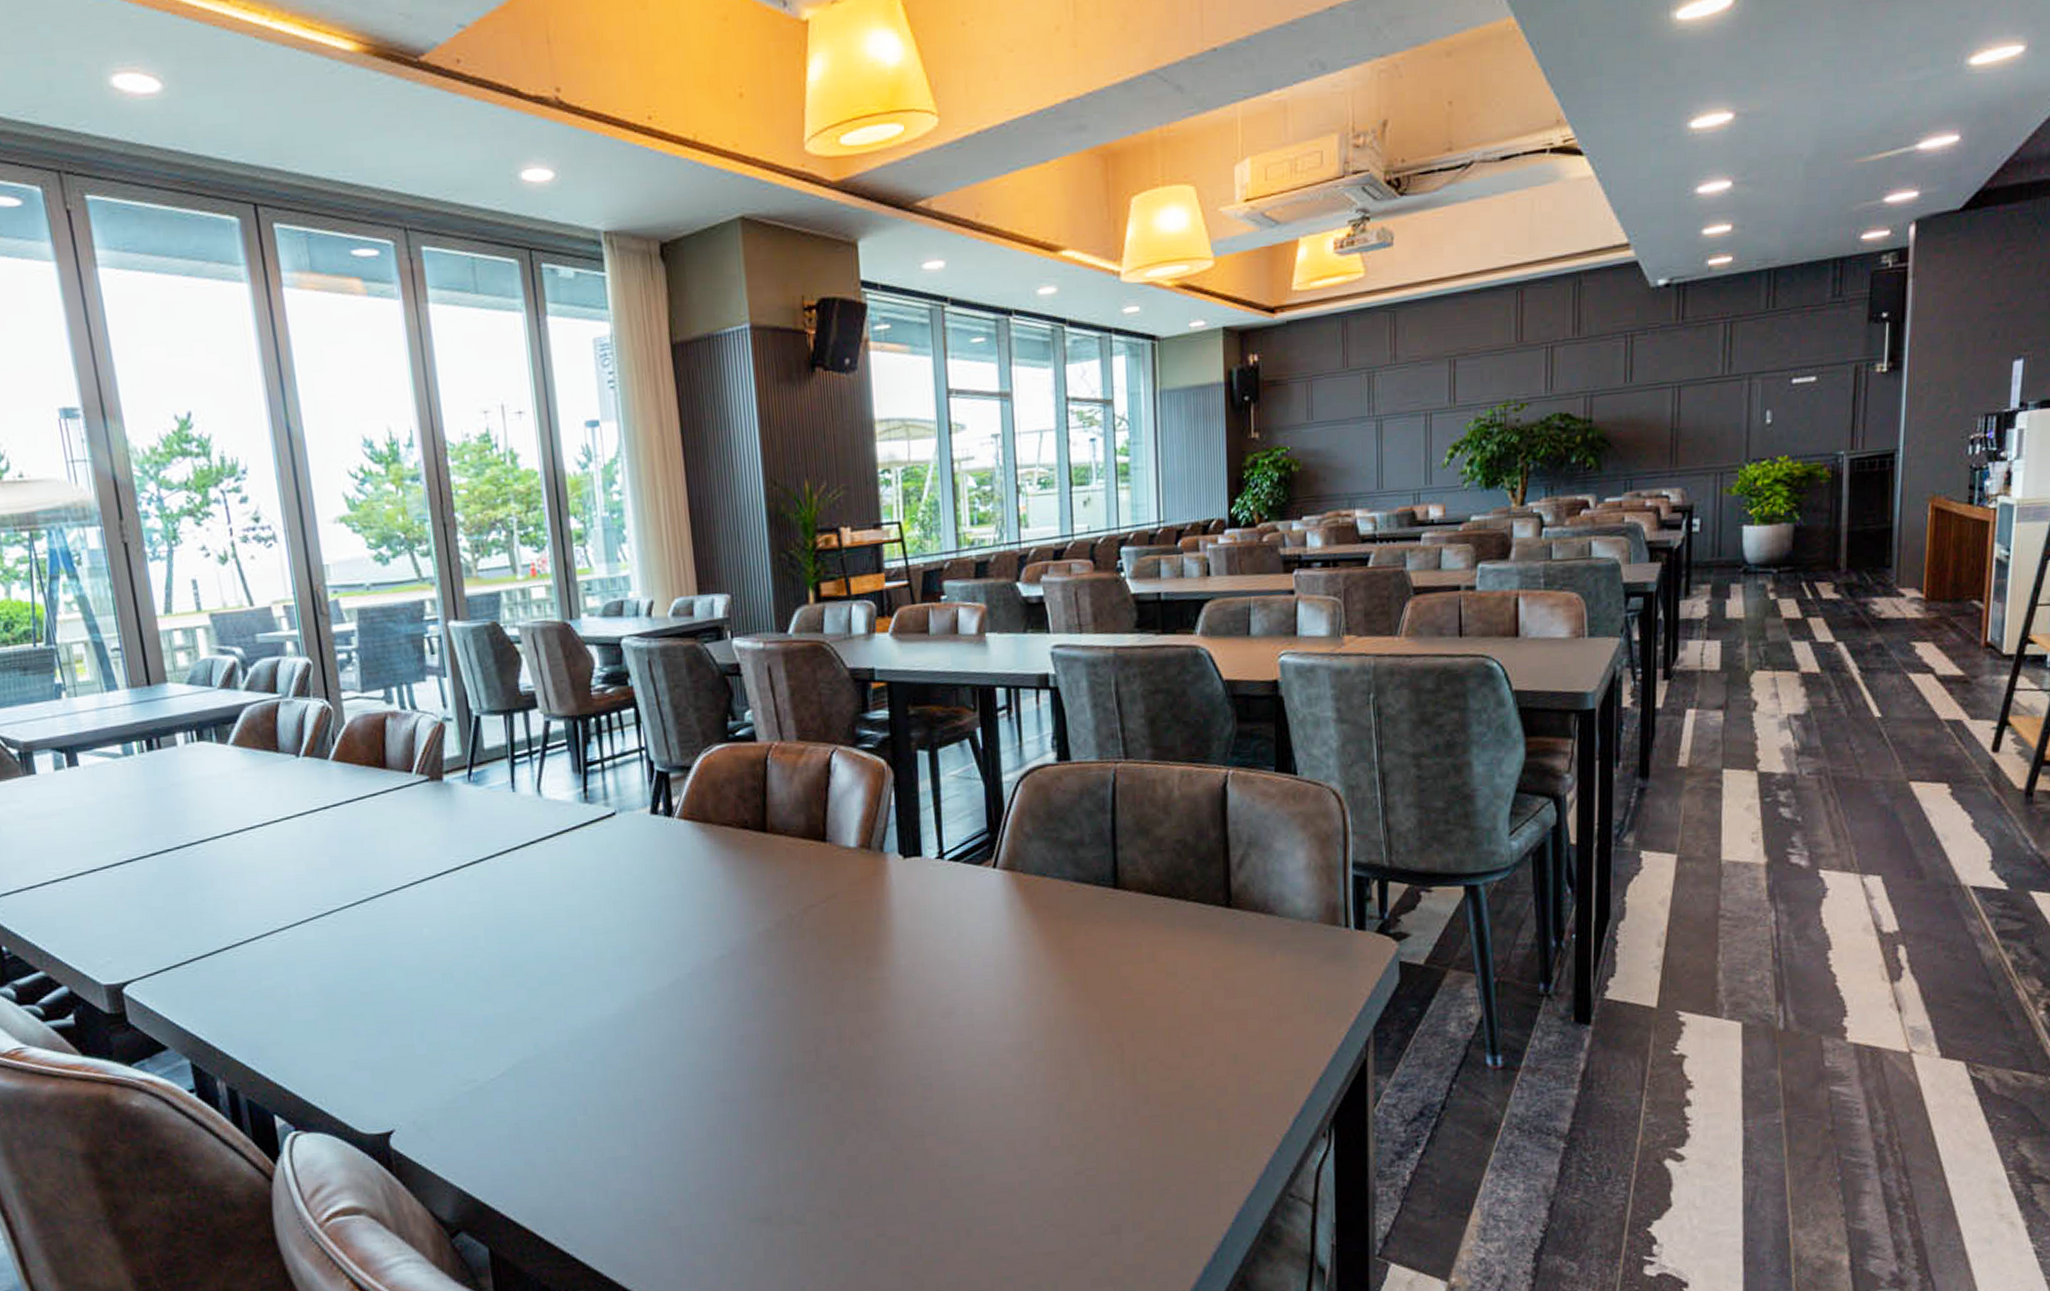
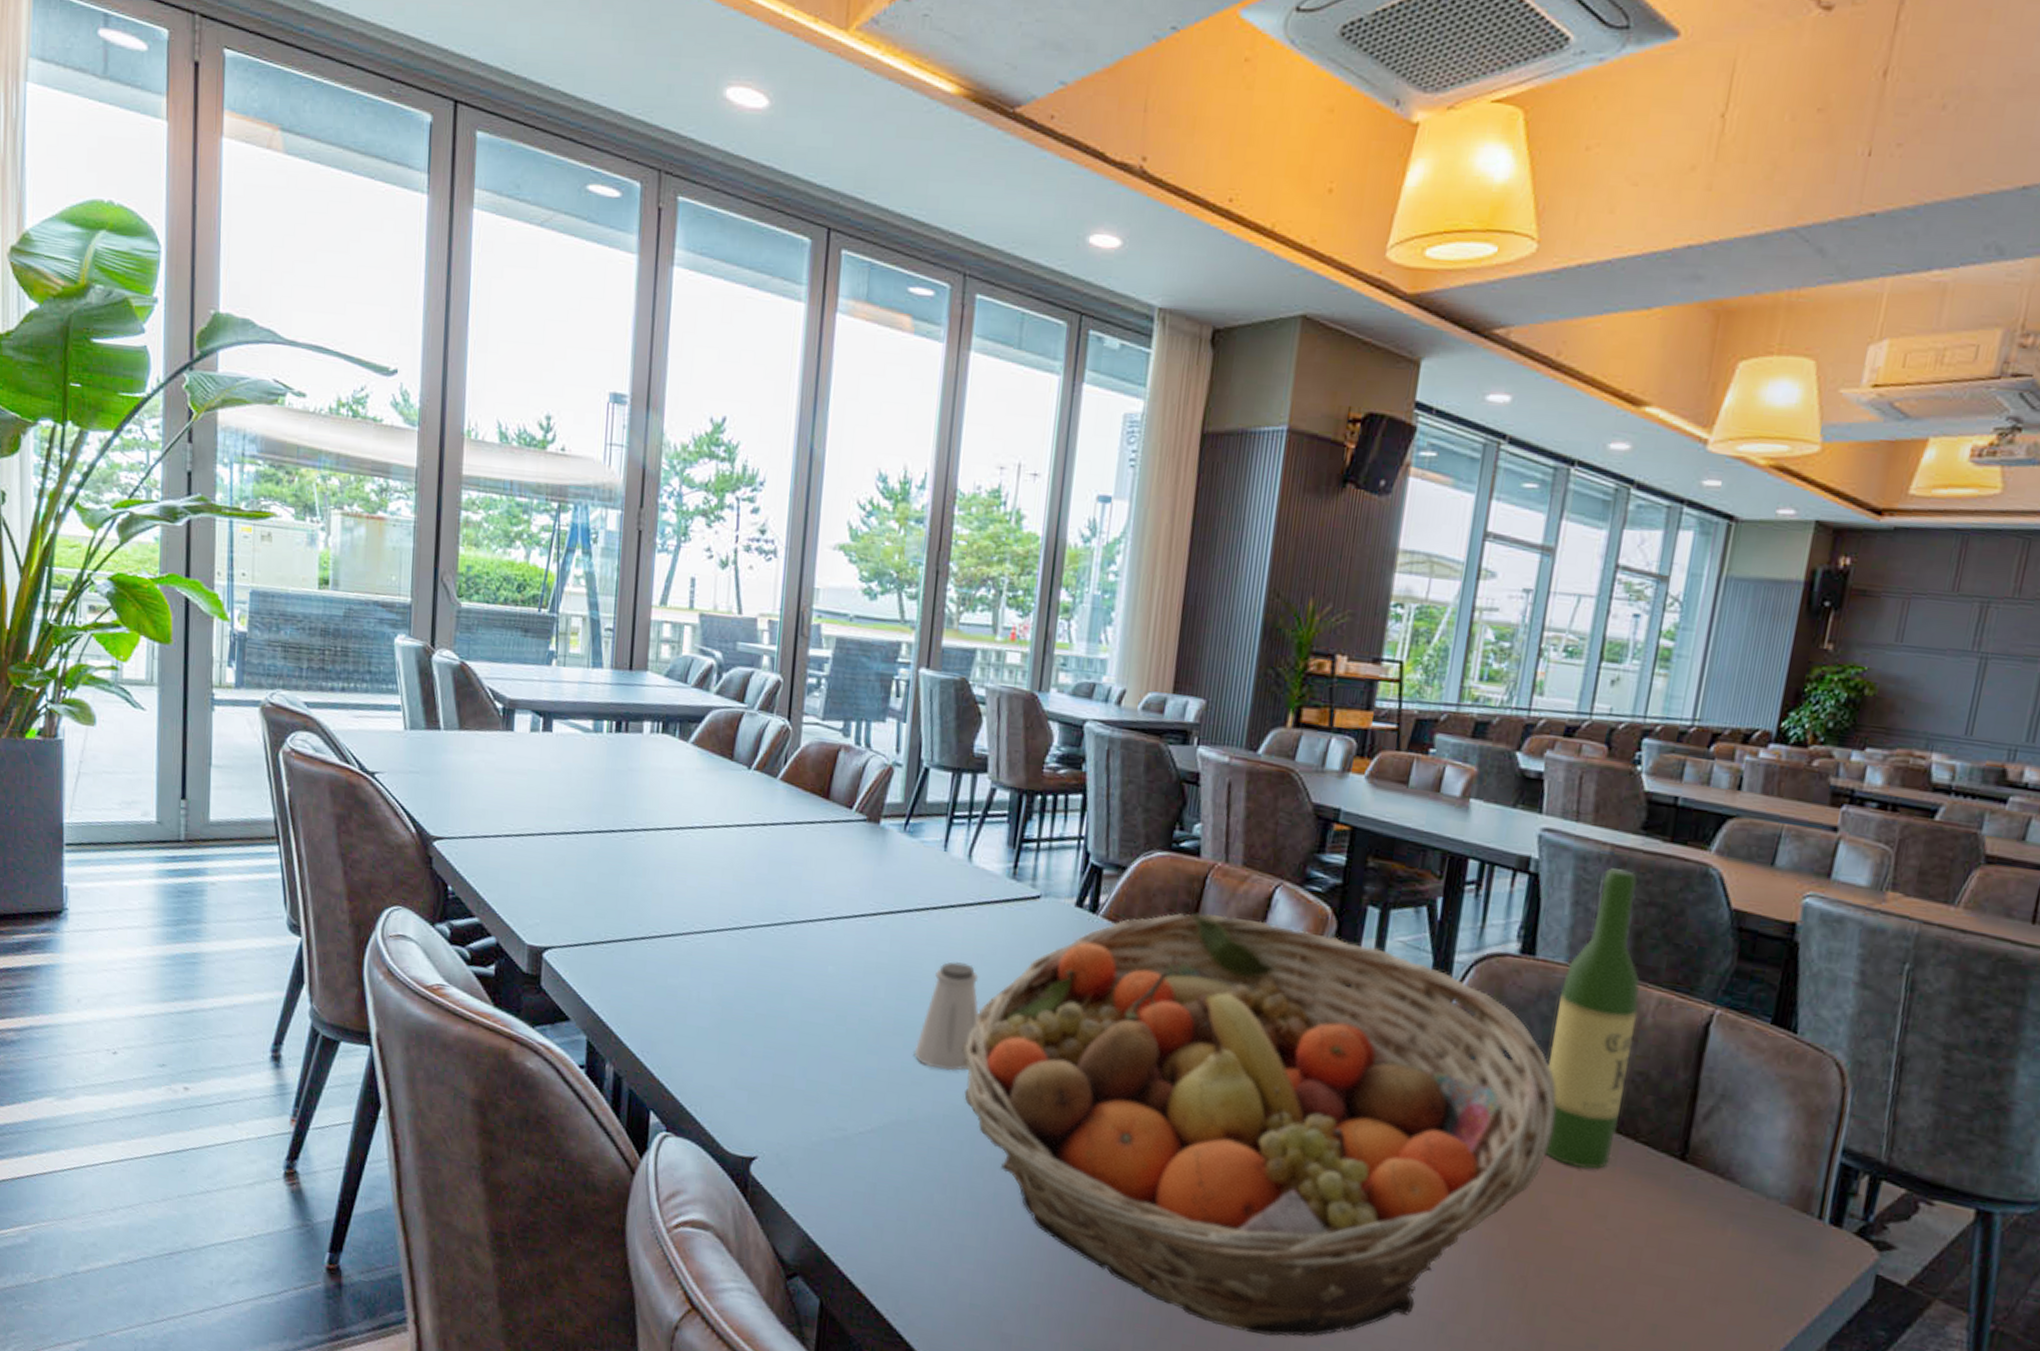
saltshaker: none [527,893,583,1000] -> present [914,962,980,1072]
fruit basket: none [572,785,1118,1163] -> present [962,913,1557,1338]
wine bottle: none [1097,666,1170,936] -> present [1545,868,1641,1170]

